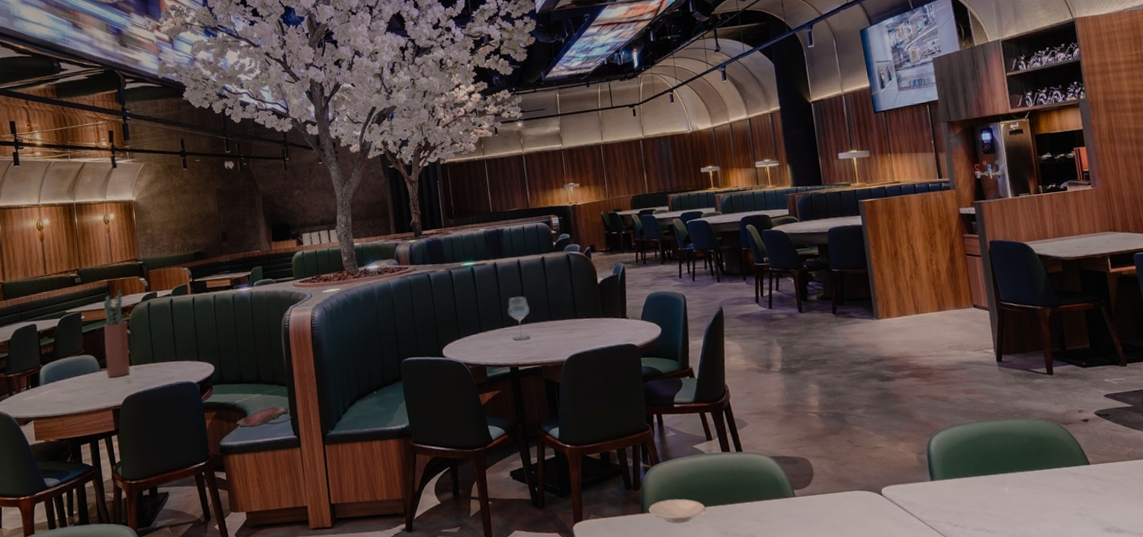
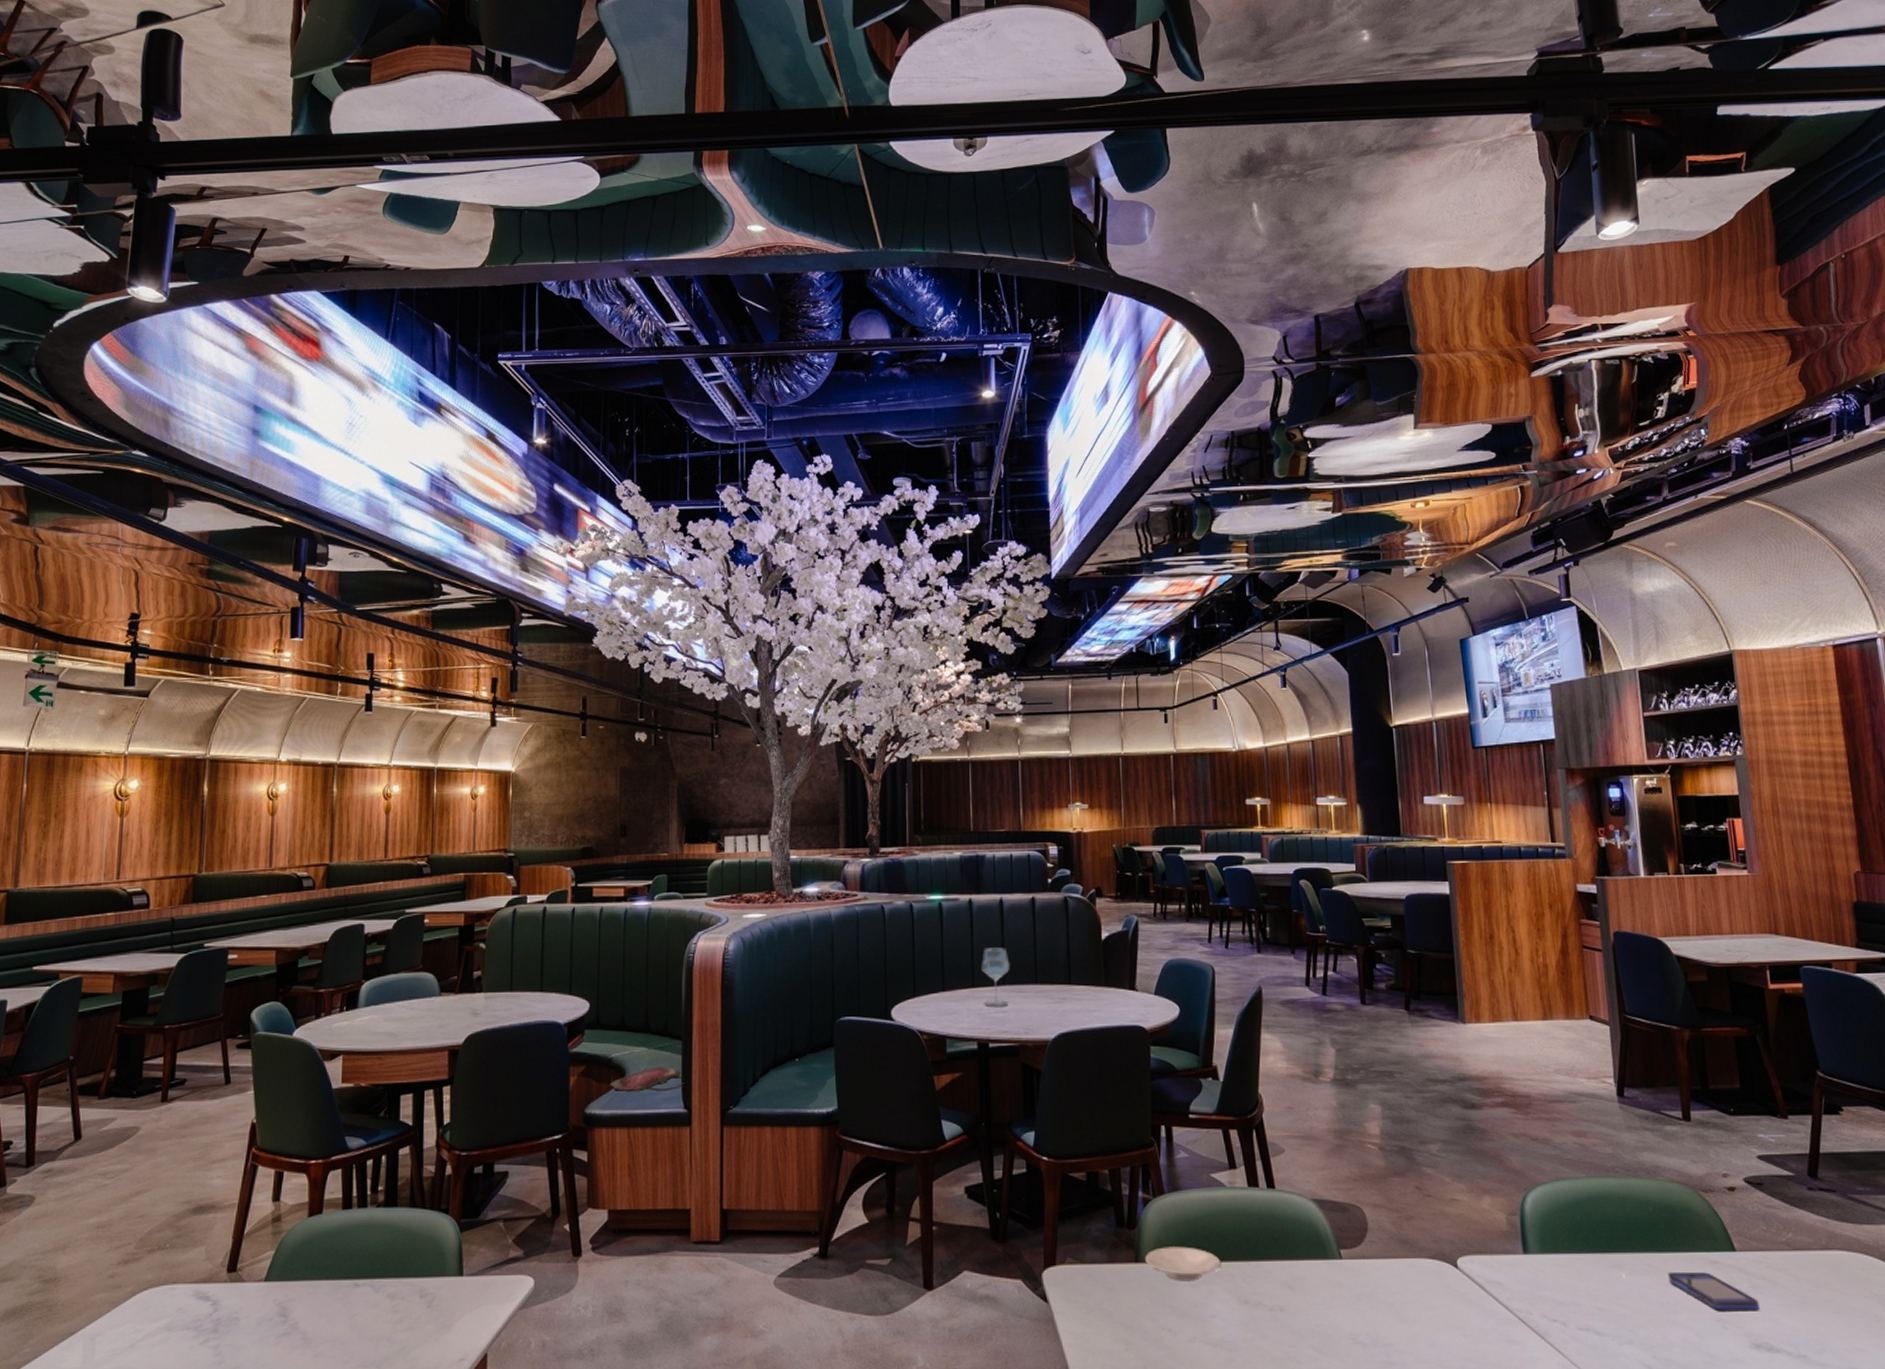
vase: present [103,286,131,378] -> none [447,884,484,1006]
mobile phone: none [1039,481,1109,508] -> present [1668,1271,1760,1312]

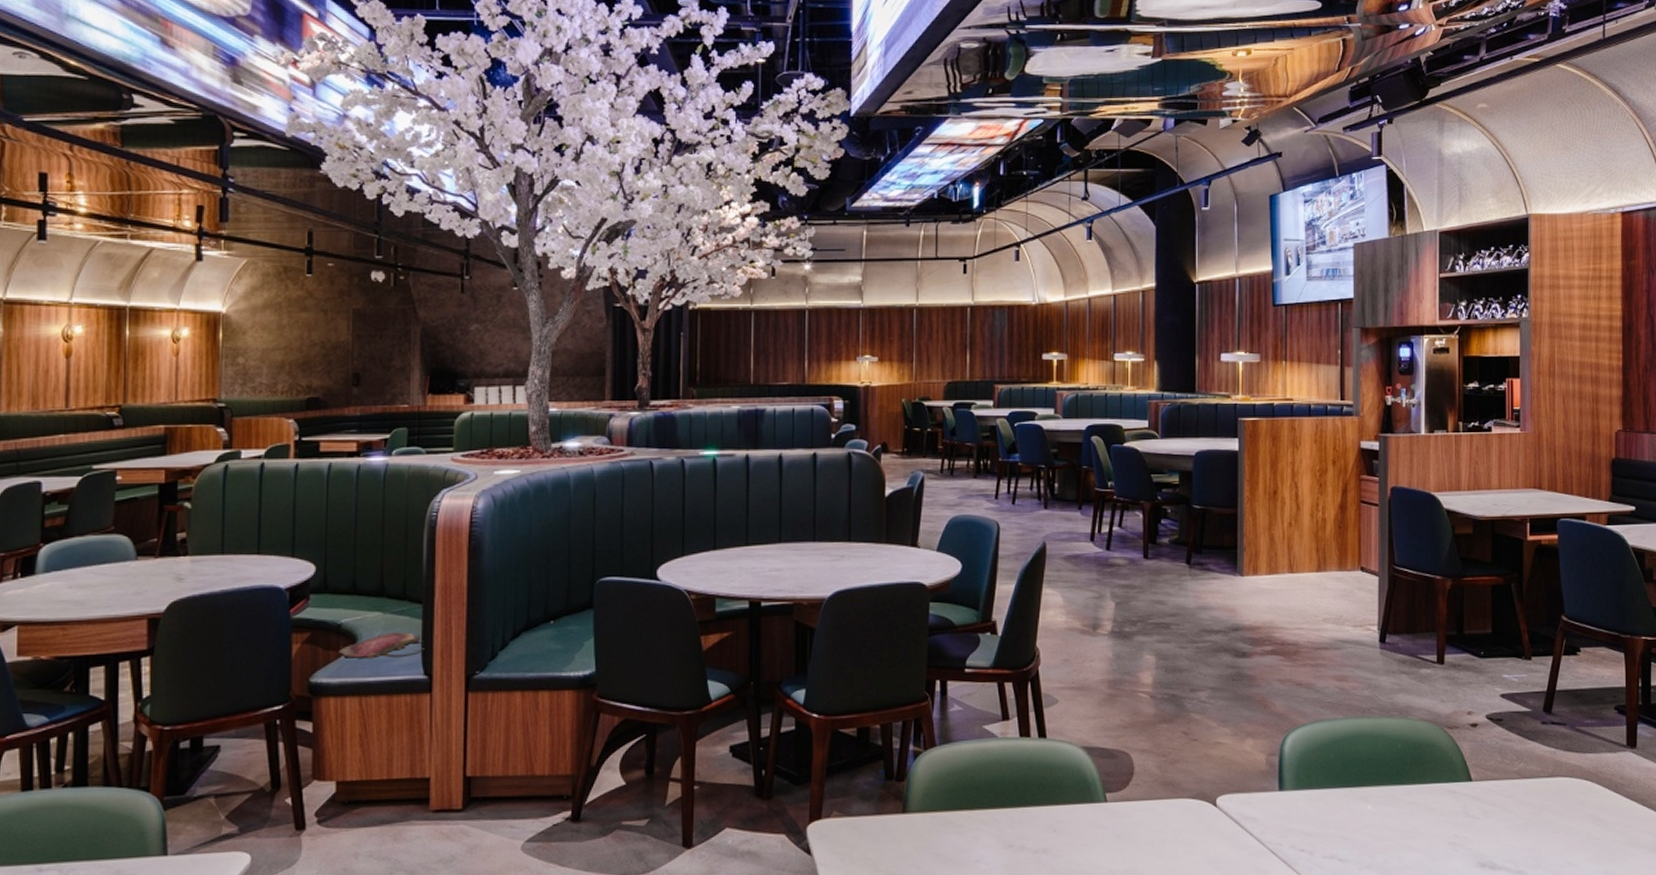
wine glass: present [980,947,1010,1007] -> none [755,505,787,565]
saucer: present [1144,1246,1222,1281] -> none [911,796,989,830]
mobile phone: present [1668,1271,1760,1312] -> none [1409,801,1488,836]

